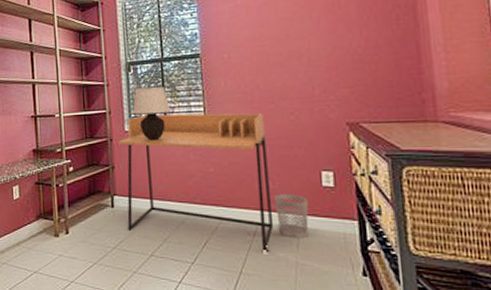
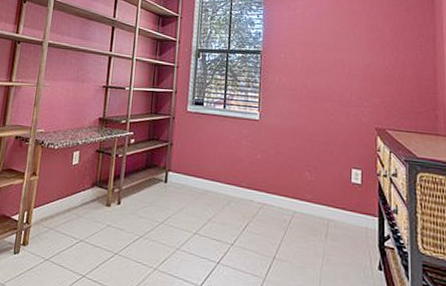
desk: present [118,113,274,253] -> none [177,98,309,241]
table lamp: present [133,86,171,141] -> none [196,73,231,124]
wastebasket: present [273,194,309,239] -> none [310,186,339,230]

